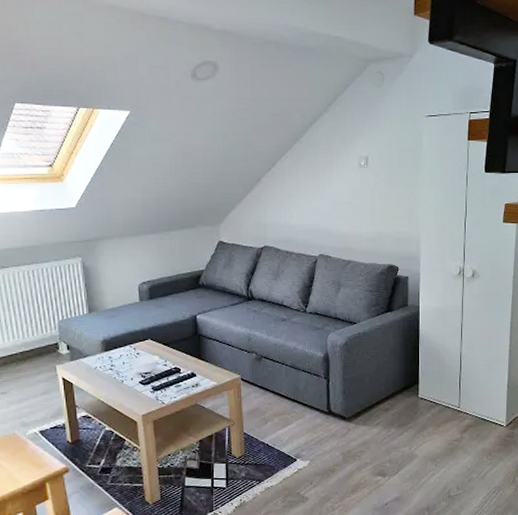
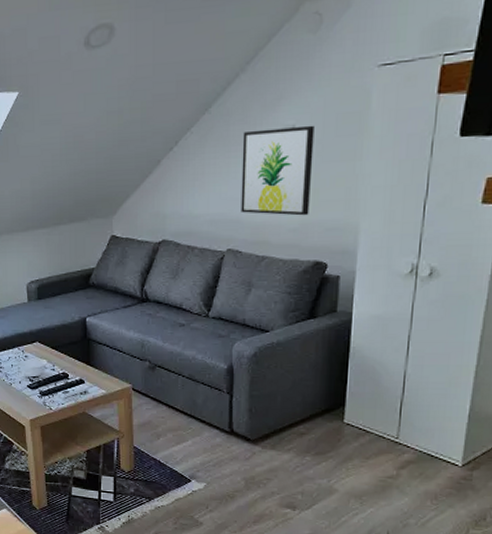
wall art: none [328,157,383,228] -> present [241,125,315,216]

